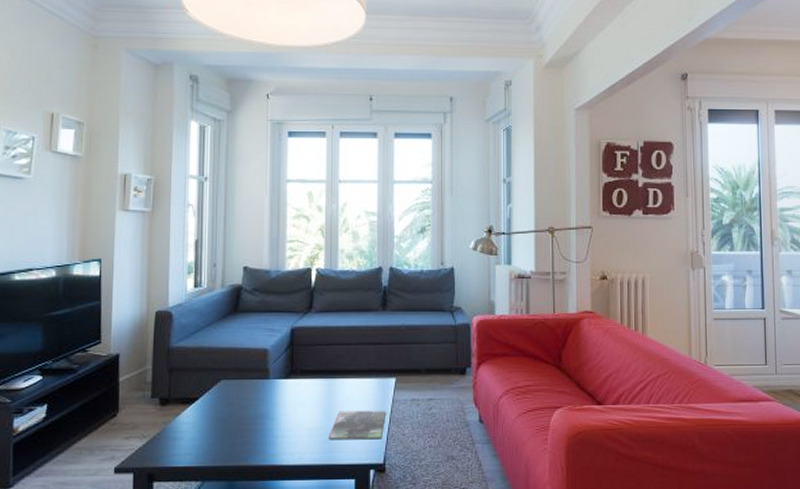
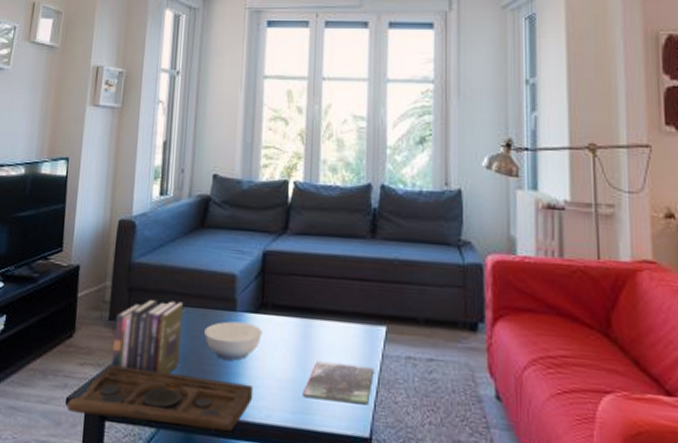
decorative tray: none [115,435,287,480] -> present [67,365,254,432]
books: none [157,376,222,437] -> present [112,299,184,375]
bowl: none [242,387,293,419] -> present [204,321,263,361]

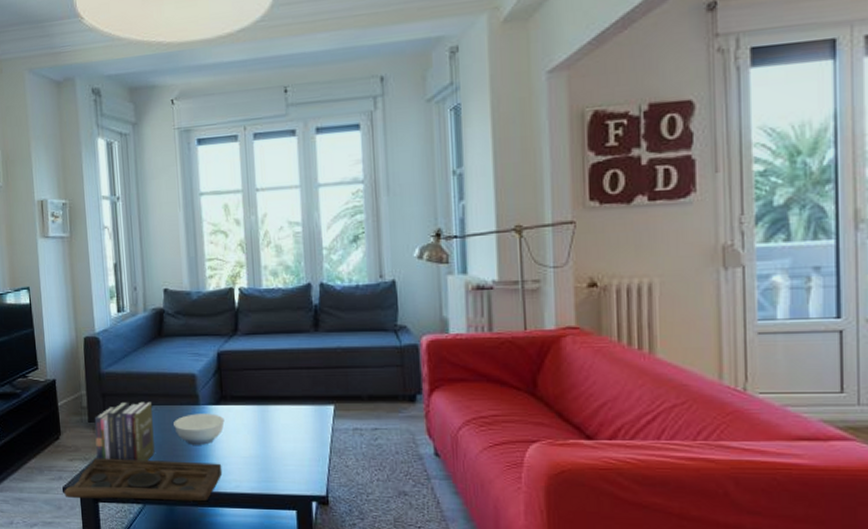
magazine: present [302,361,373,405] -> none [265,439,326,470]

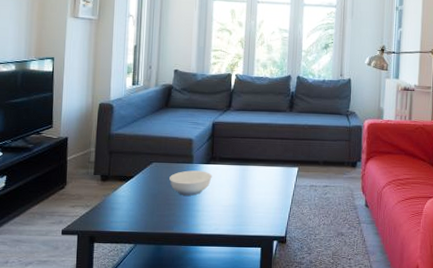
decorative tray: present [64,458,223,502] -> none [62,205,206,242]
books: present [94,401,155,462] -> none [98,158,153,209]

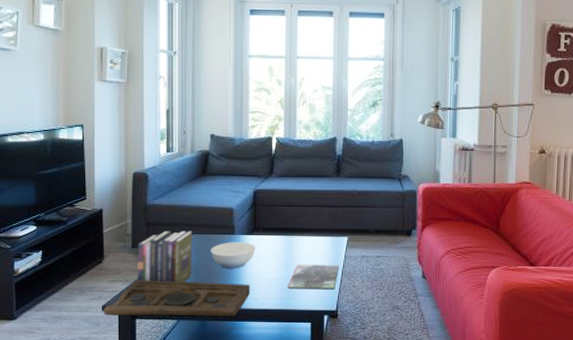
decorative tray: none [62,205,206,242] -> present [103,280,251,317]
books: none [98,158,153,209] -> present [137,230,193,283]
magazine: none [240,192,289,217] -> present [287,264,338,290]

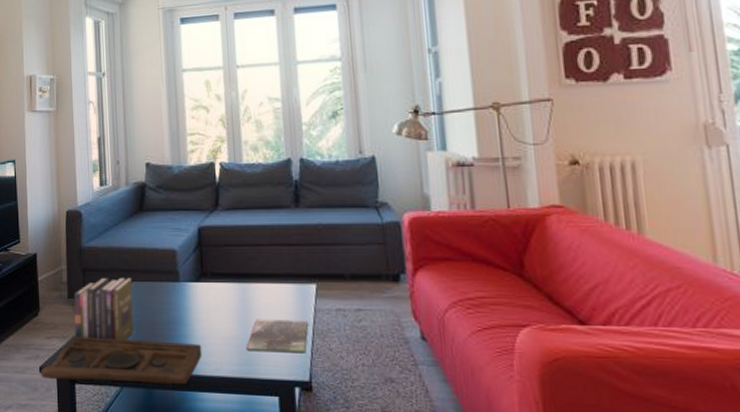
bowl: present [211,242,256,269] -> none [153,291,205,324]

